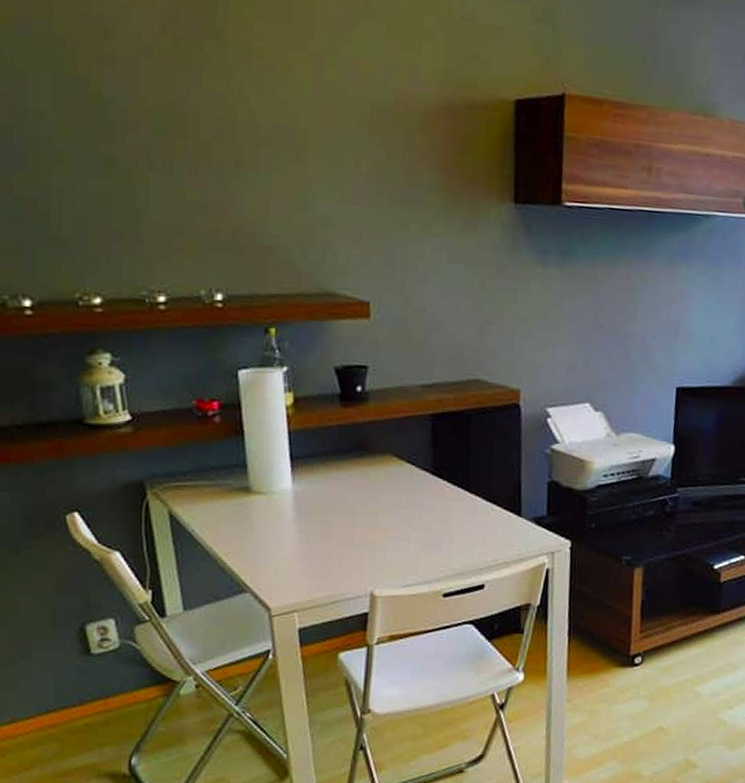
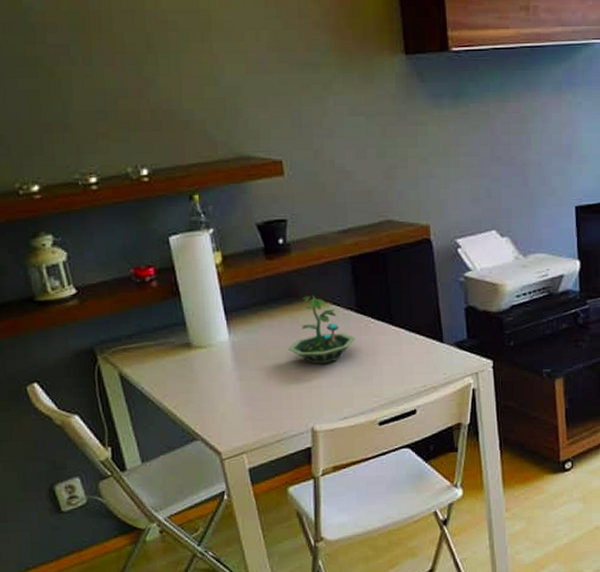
terrarium: none [354,450,429,526] -> present [287,296,356,365]

